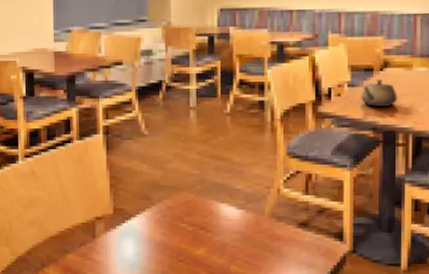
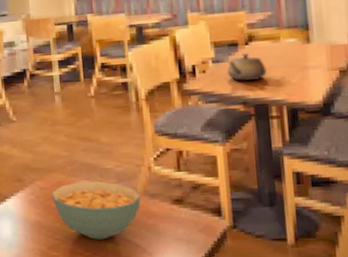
cereal bowl: none [179,202,268,262] -> present [52,181,141,240]

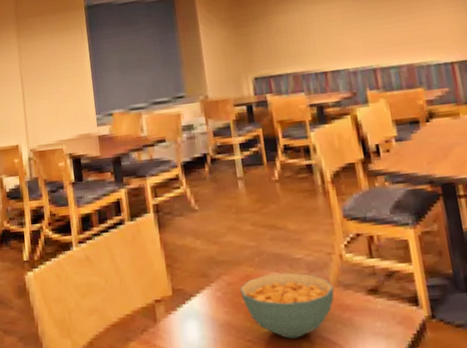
teapot: present [227,53,267,81] -> none [410,130,450,160]

